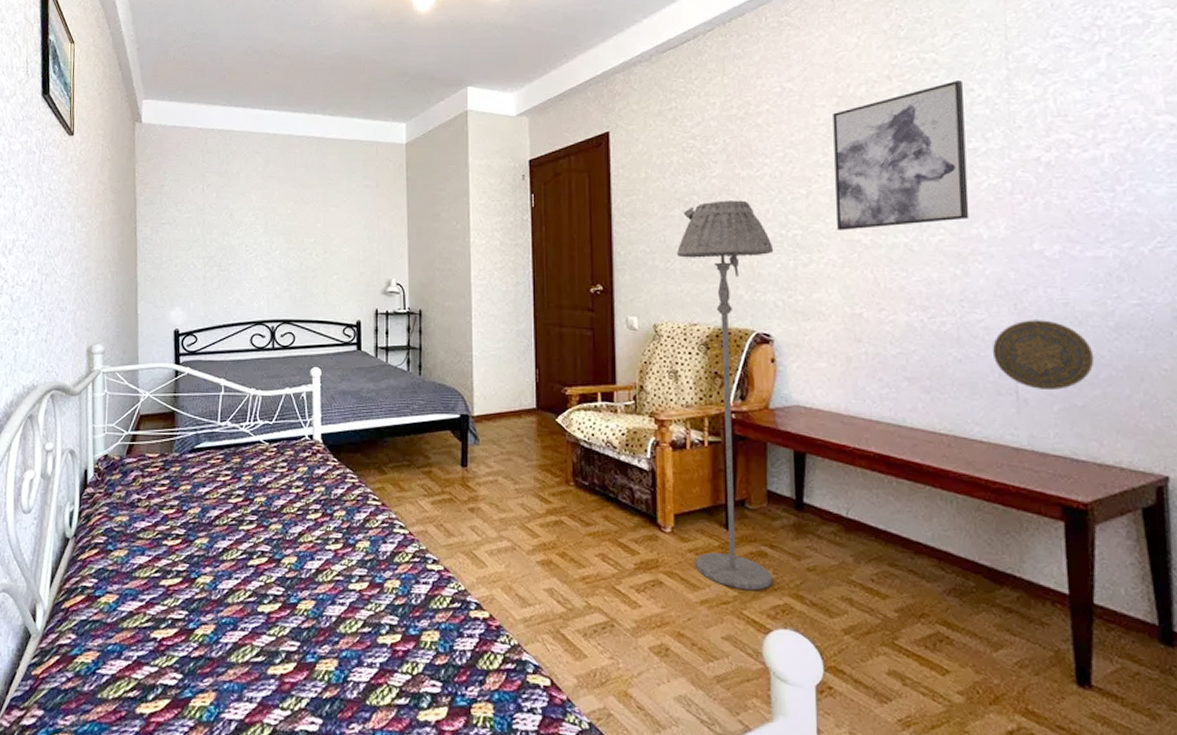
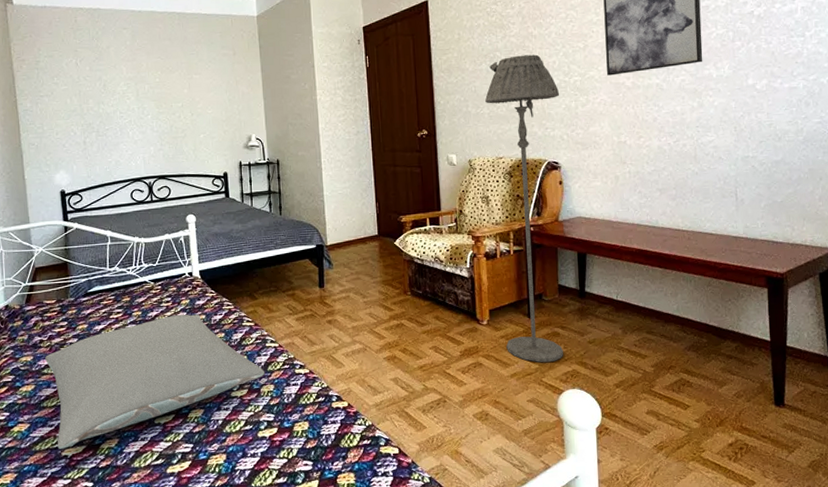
pillow: none [142,483,391,630] -> present [45,314,266,449]
decorative plate: present [992,320,1094,390] -> none [719,138,789,191]

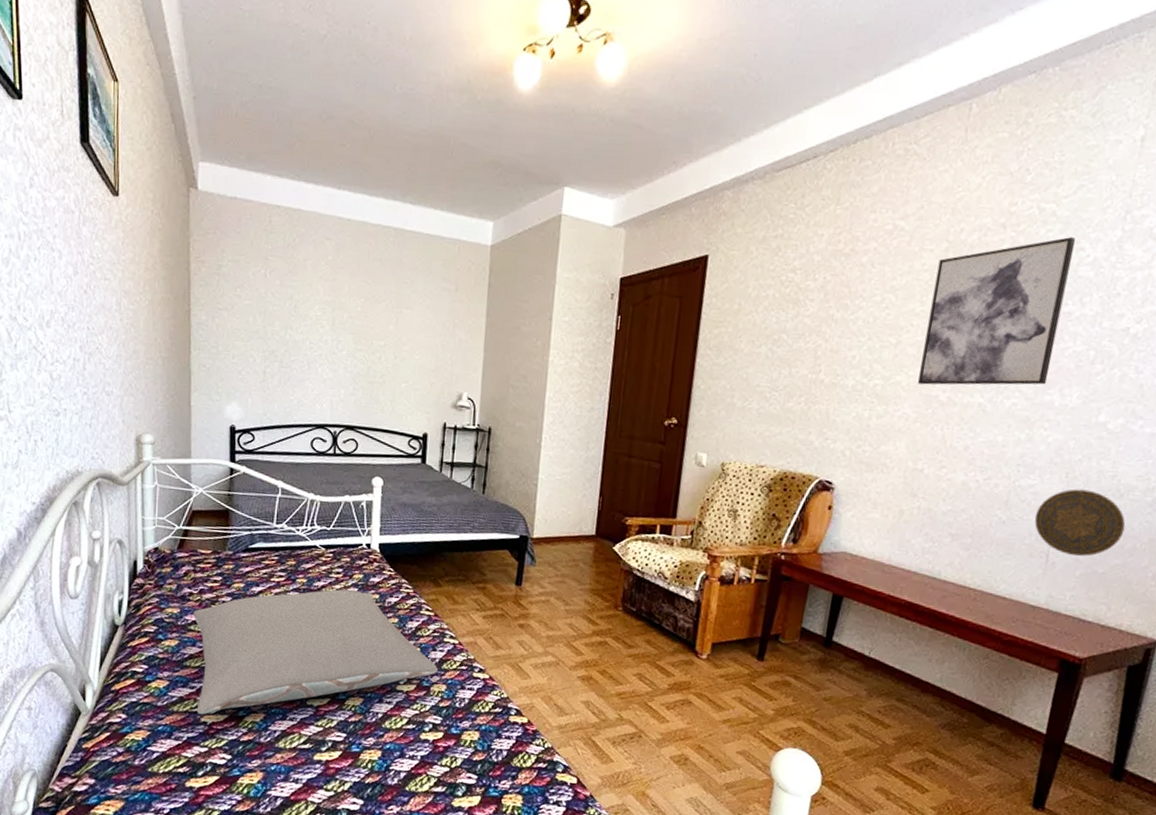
floor lamp: present [485,54,564,362] -> none [724,341,853,714]
decorative plate: none [719,138,789,191] -> present [1034,489,1126,557]

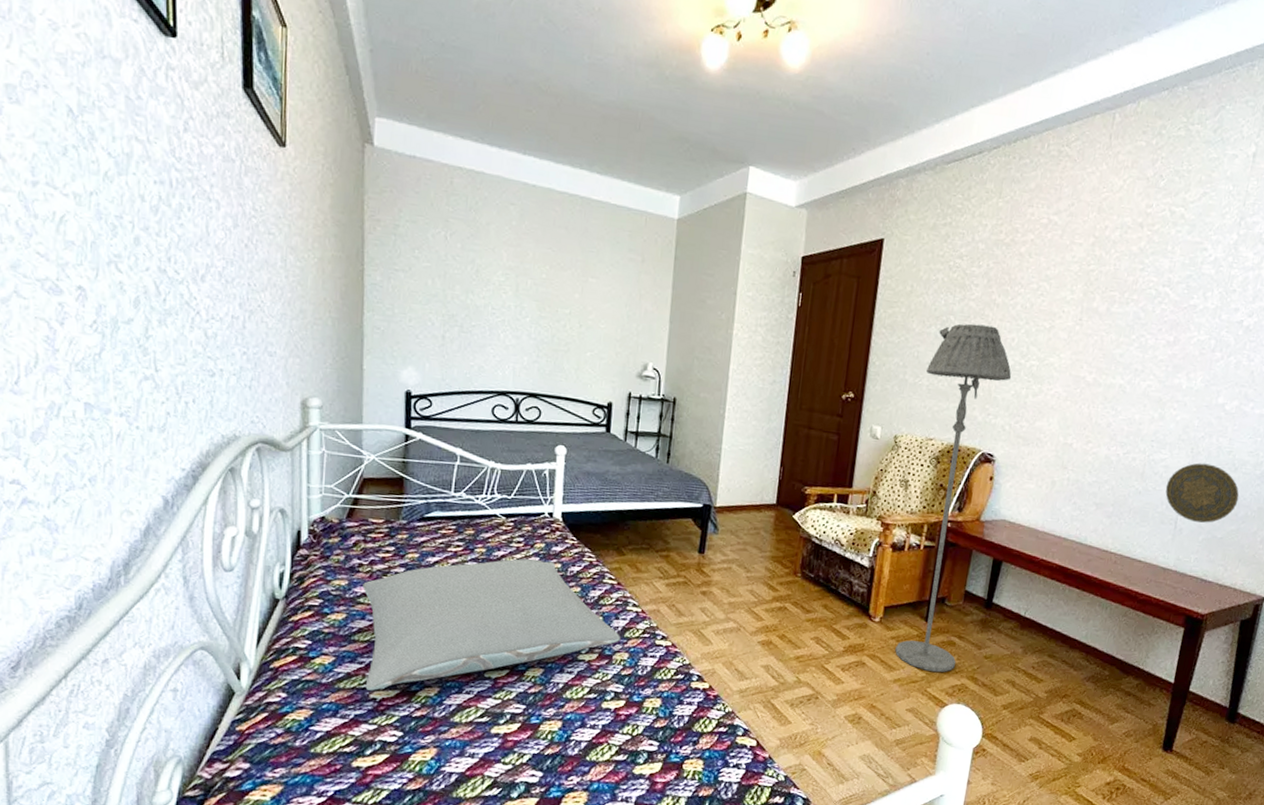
floor lamp: none [724,341,853,714] -> present [895,323,1012,672]
wall art: present [918,237,1076,385] -> none [1068,238,1201,369]

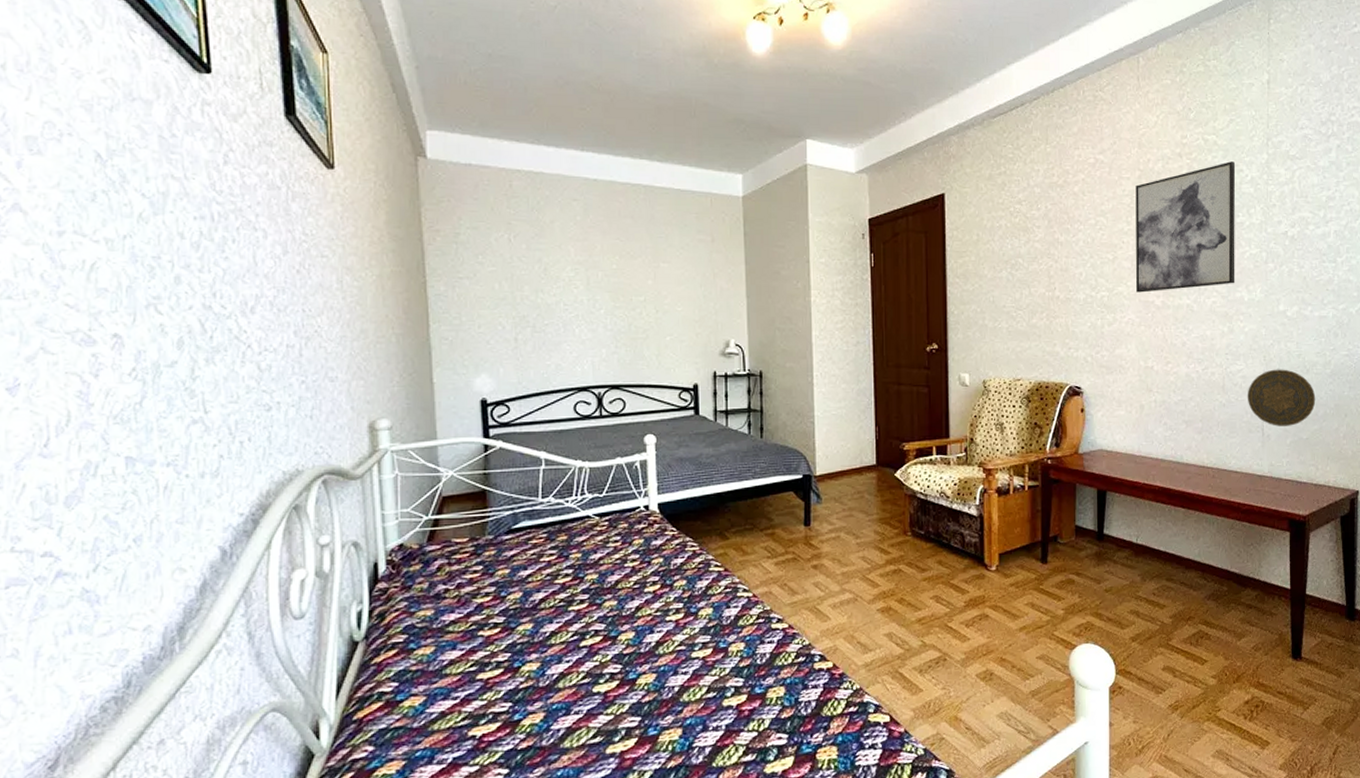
pillow: present [363,558,621,691] -> none [451,557,735,728]
floor lamp: present [895,323,1012,672] -> none [1004,264,1086,614]
wall art: none [1068,238,1201,369] -> present [1135,161,1236,293]

